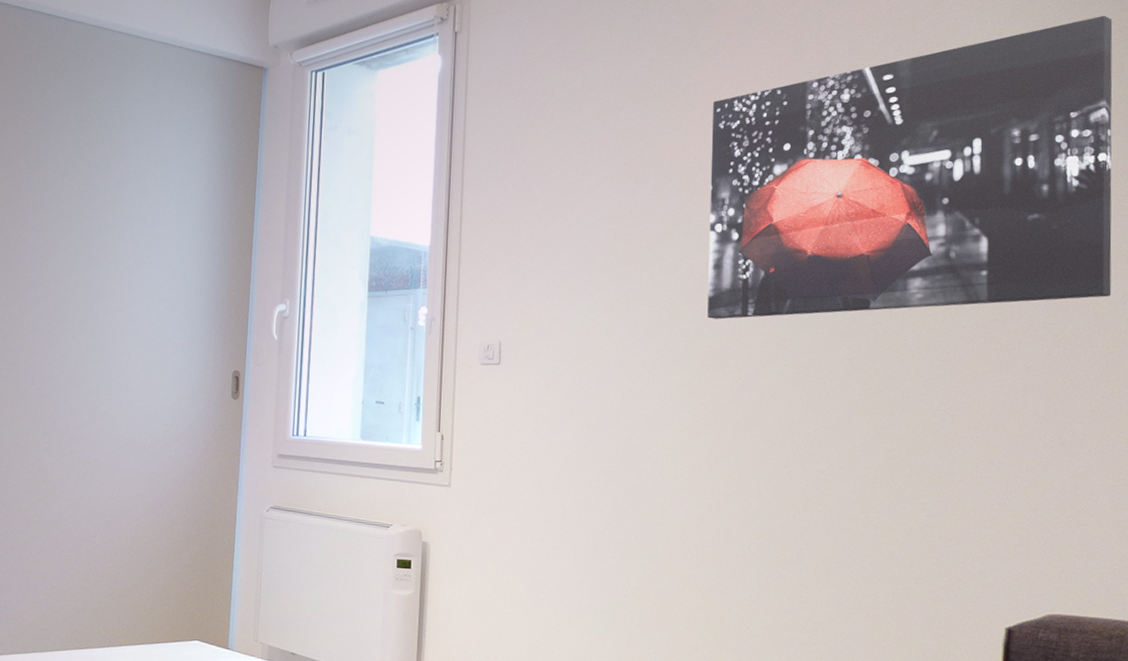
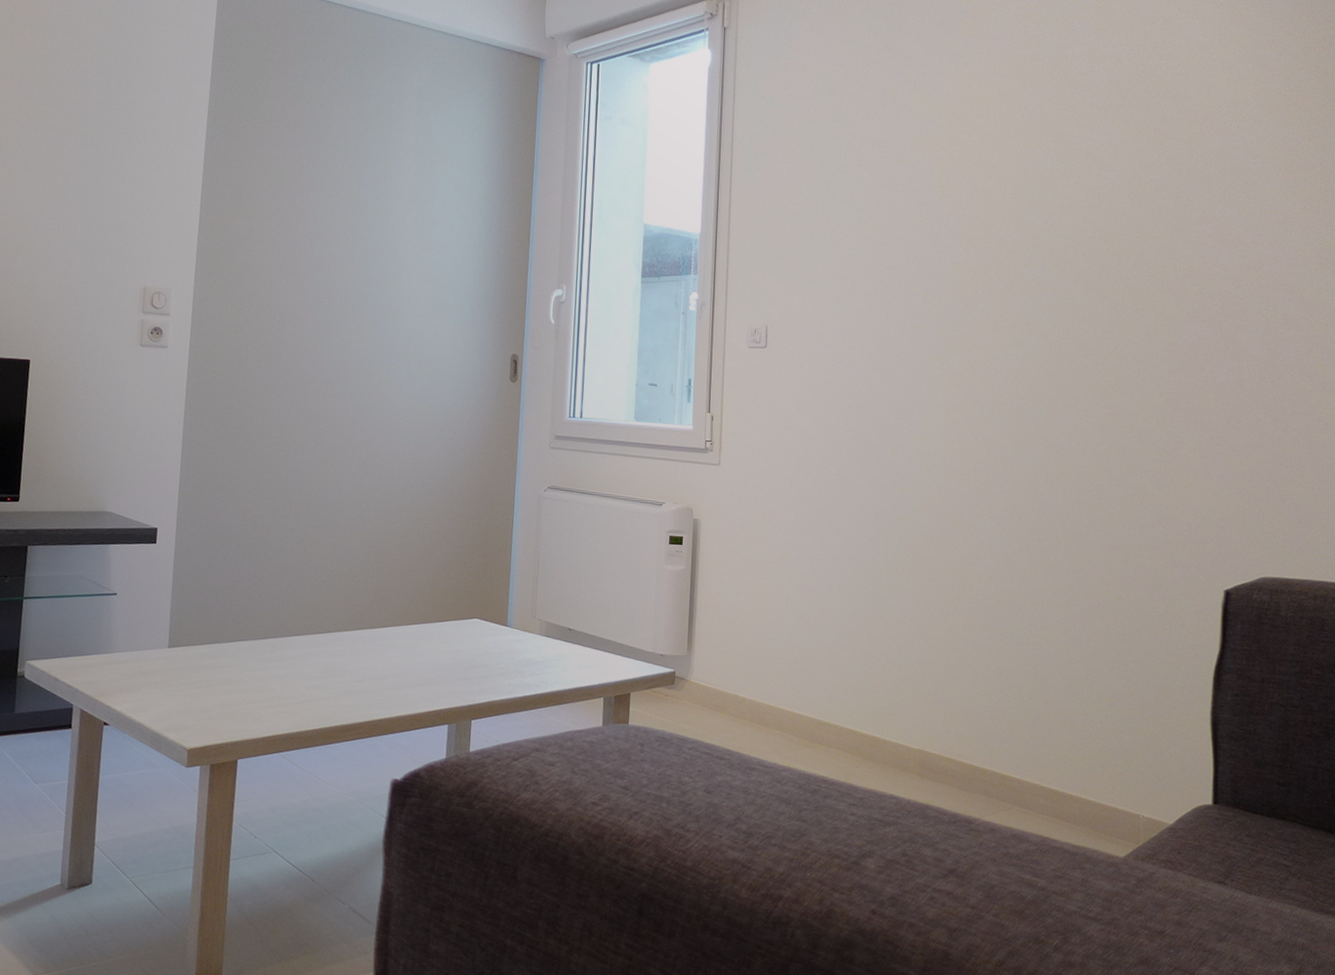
wall art: present [708,15,1113,320] -> none [958,25,1318,305]

